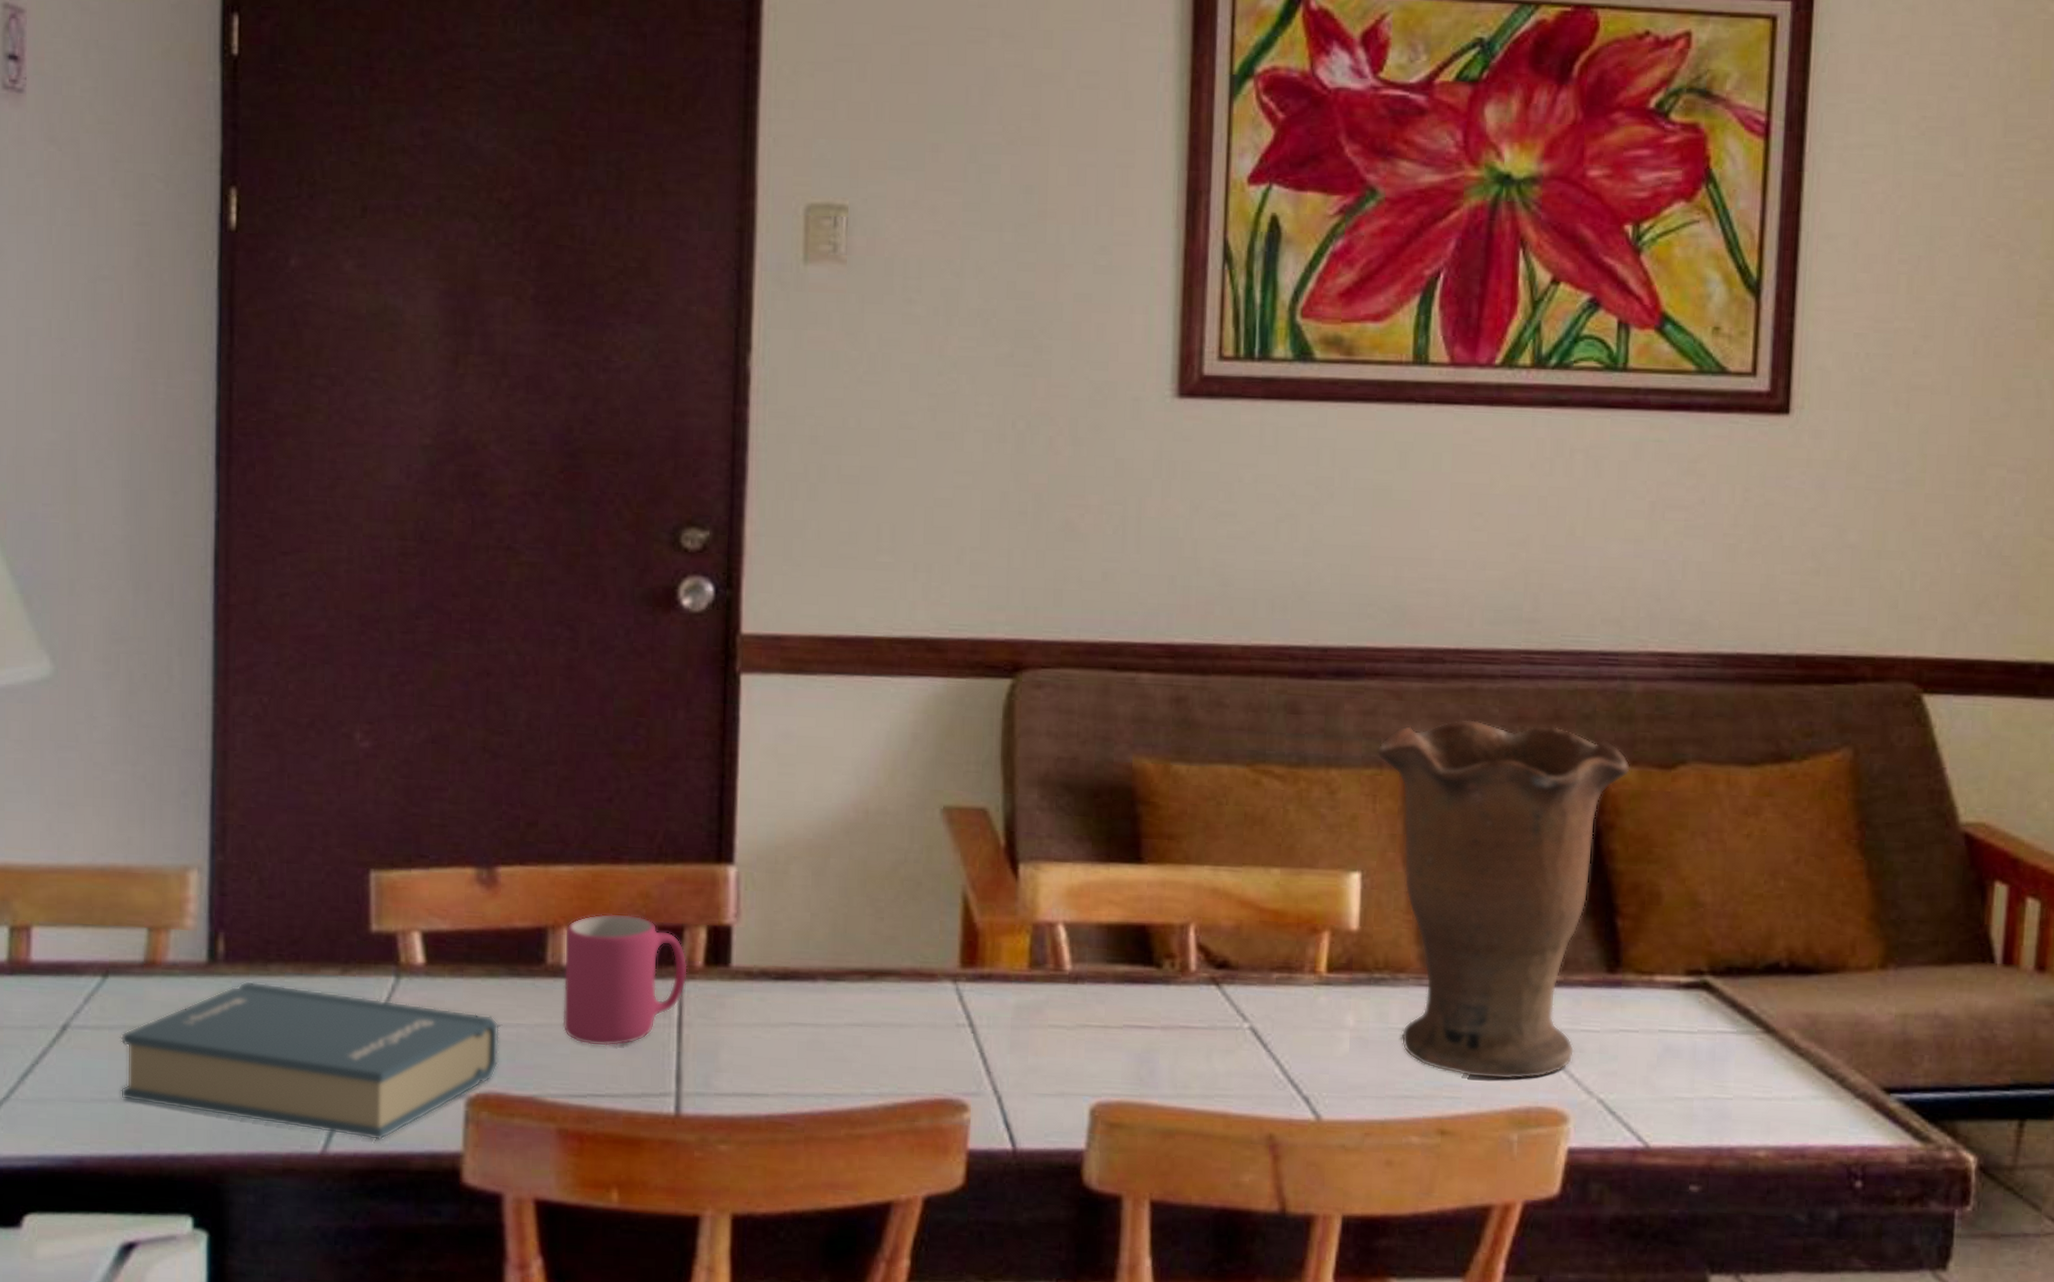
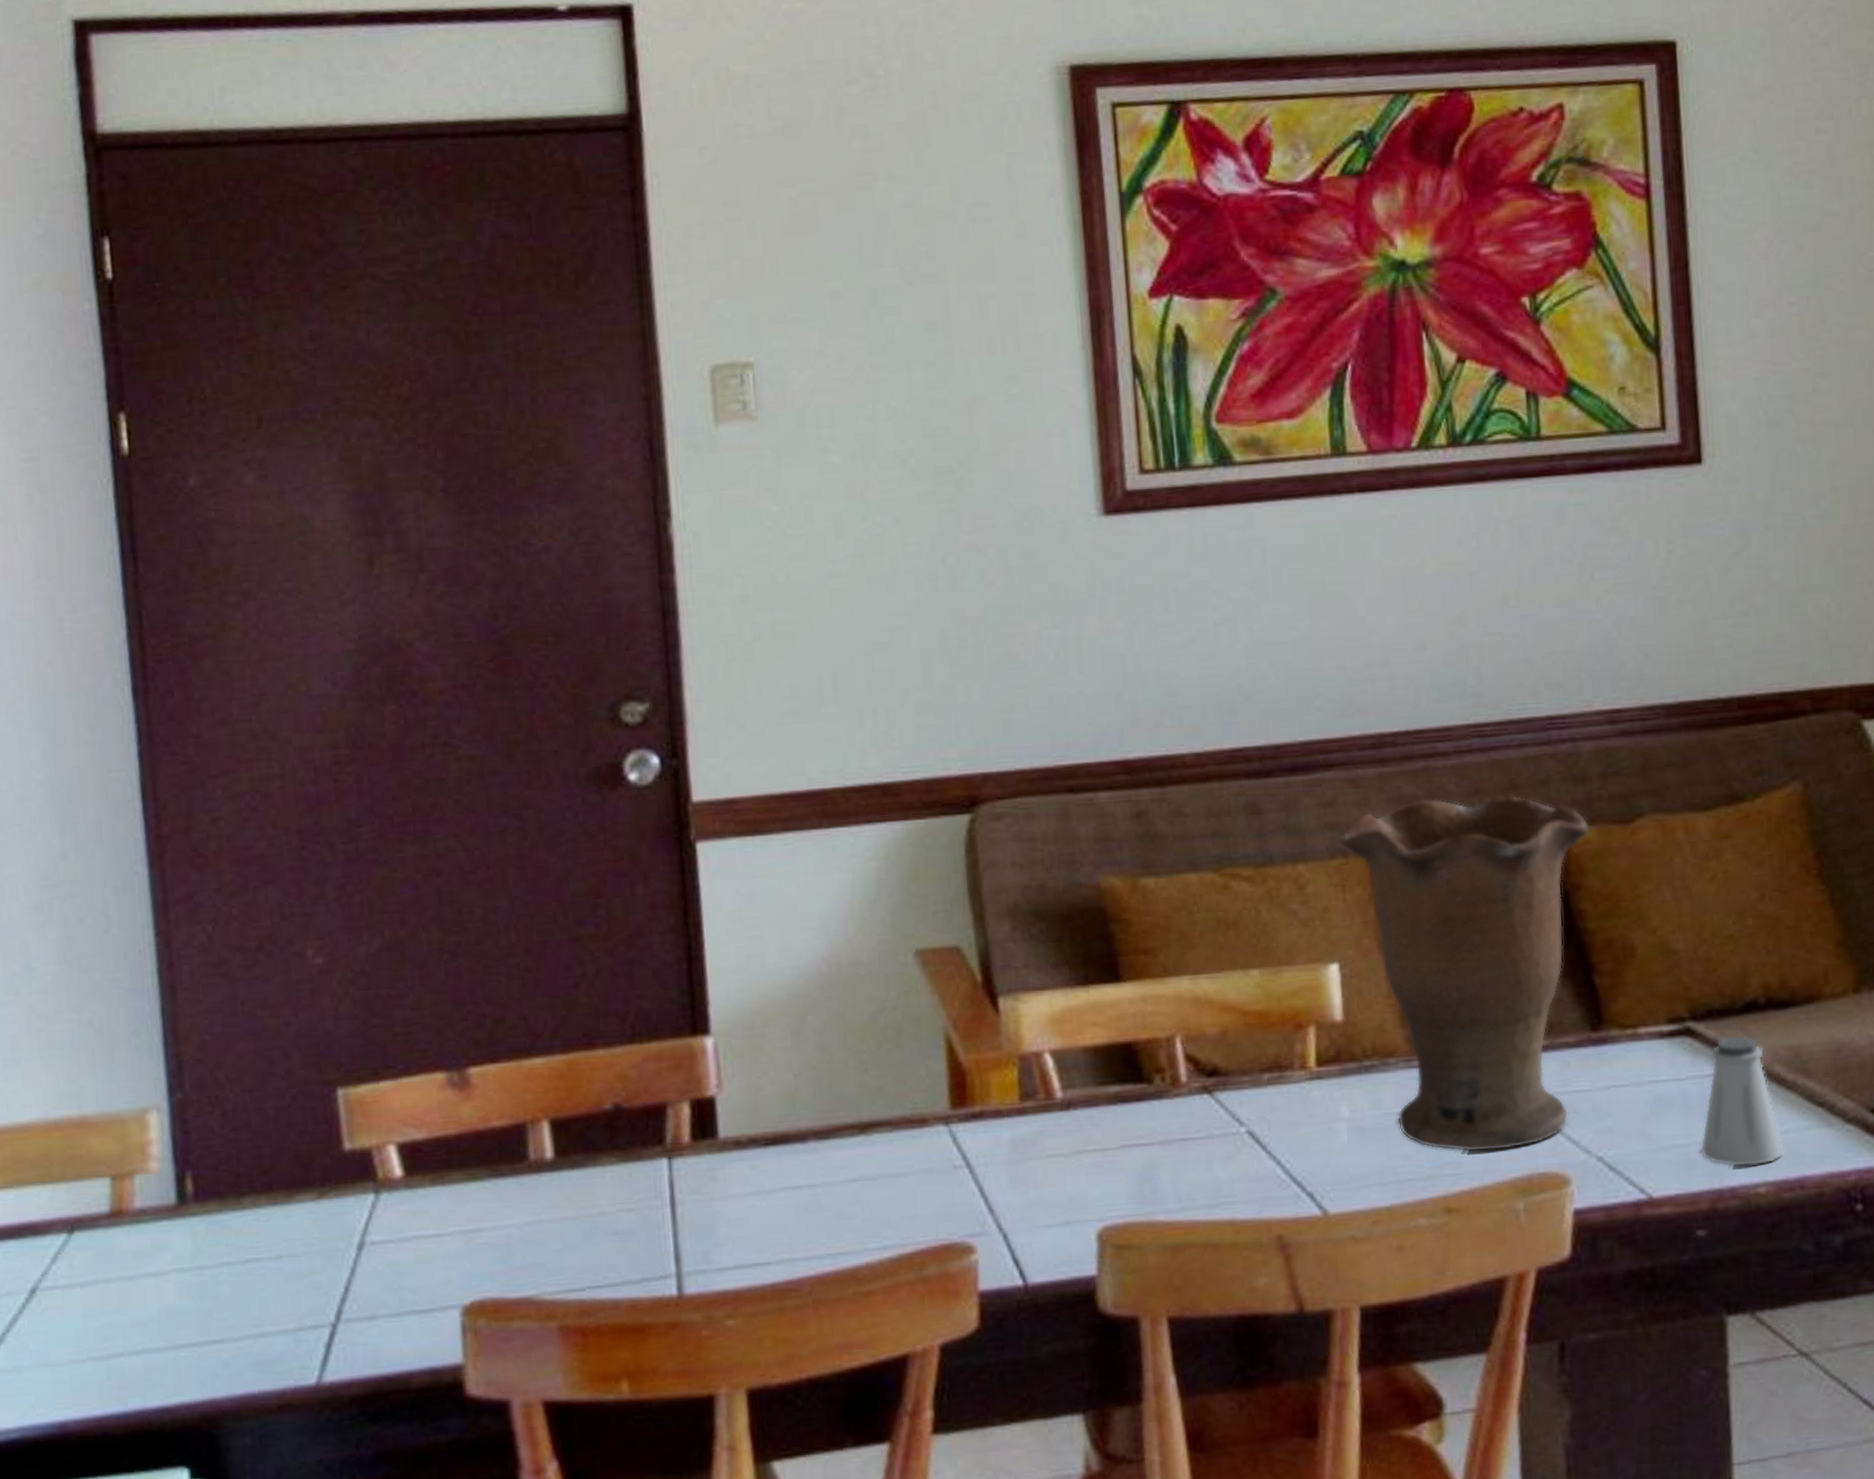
hardback book: present [120,980,499,1141] -> none [93,1217,491,1364]
mug: present [562,913,688,1047] -> none [544,1099,675,1237]
saltshaker: none [1703,995,1789,1129] -> present [1700,1035,1785,1167]

